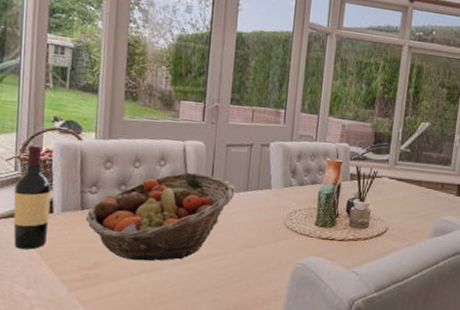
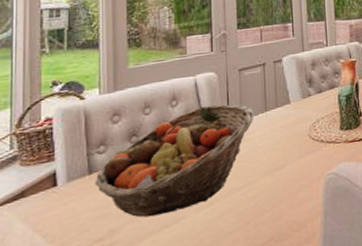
wine bottle: present [13,145,51,250] -> none [10,115,53,238]

